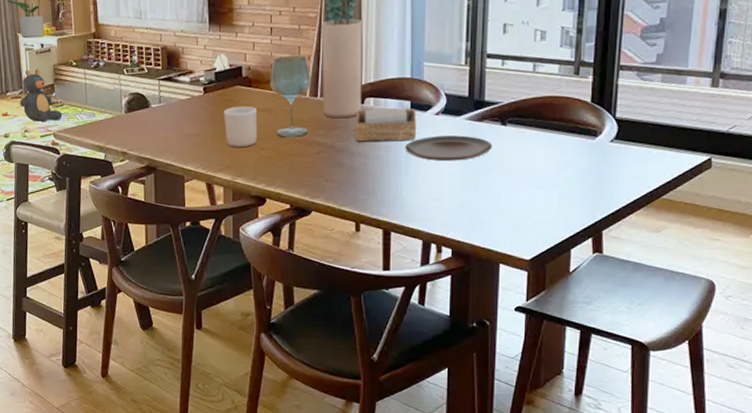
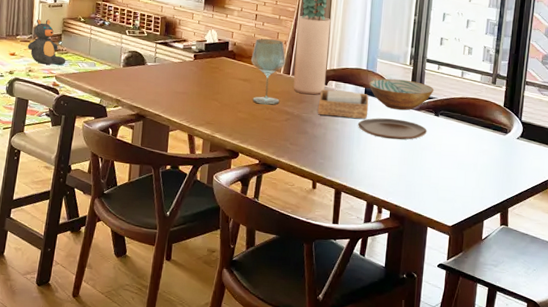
mug: present [223,105,258,147] -> none [209,73,239,108]
bowl: none [415,84,499,124] -> present [368,78,434,111]

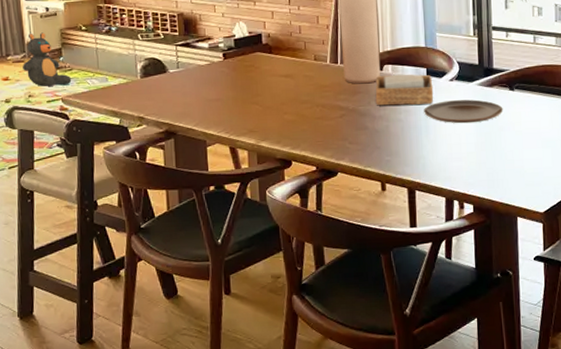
wine glass: present [251,38,286,105] -> none [290,24,332,102]
bowl: present [368,78,434,111] -> none [430,53,505,89]

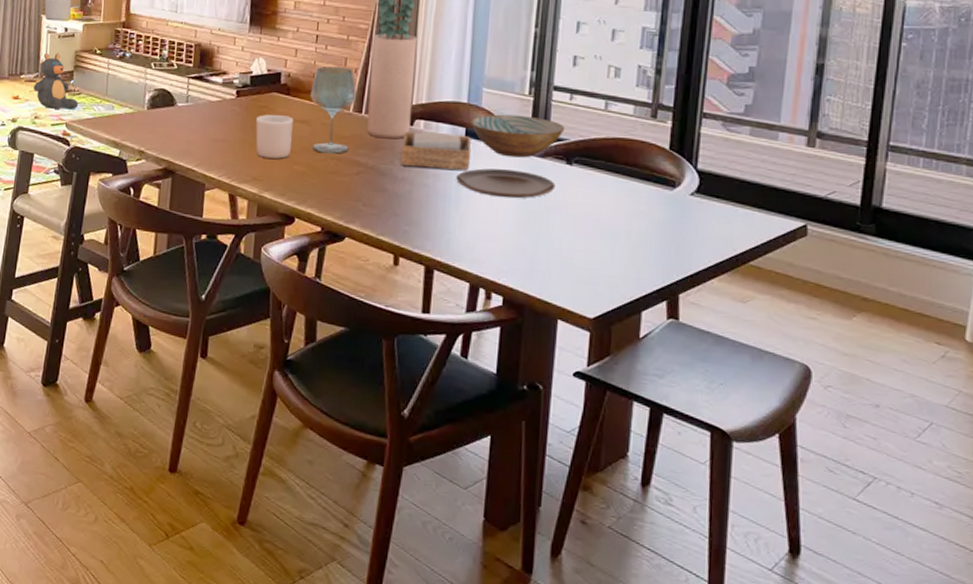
mug: none [244,71,281,111] -> present [255,114,294,159]
wine glass: none [290,24,332,102] -> present [310,66,357,154]
bowl: none [430,53,505,89] -> present [470,114,565,158]

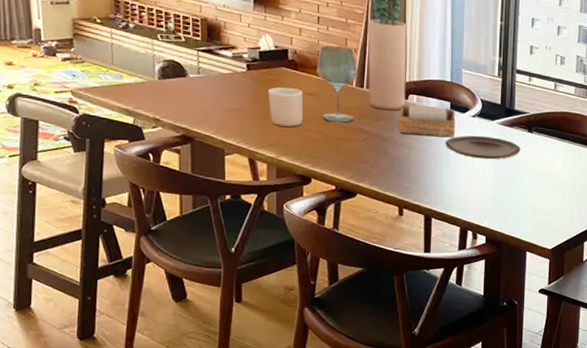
stuffed animal: present [33,52,79,109] -> none [29,18,83,77]
bowl: present [470,114,565,158] -> none [454,91,526,127]

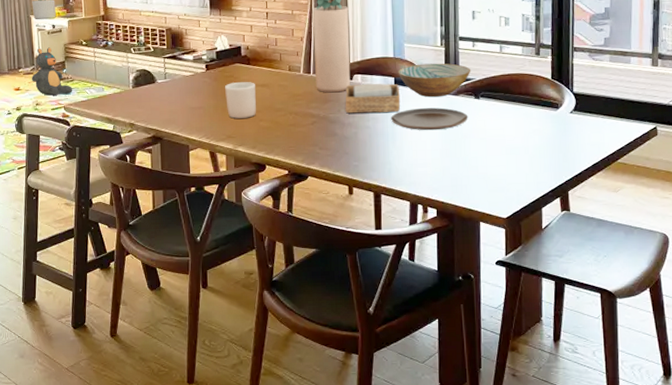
stuffed animal: none [29,18,83,77] -> present [32,47,73,96]
wine glass: present [316,45,358,123] -> none [267,37,305,110]
bowl: none [454,91,526,127] -> present [397,63,471,98]

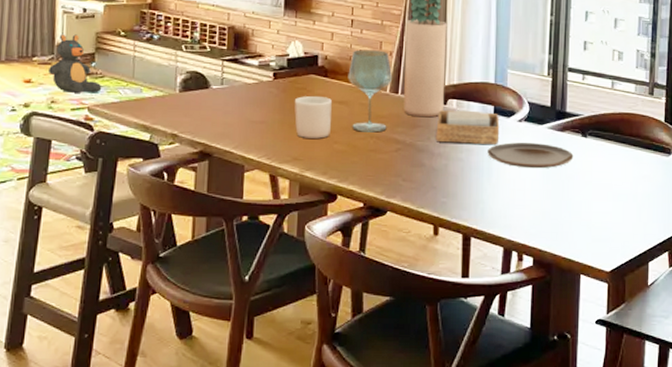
wine glass: none [267,37,305,110] -> present [348,49,393,133]
bowl: present [397,63,471,98] -> none [498,93,580,132]

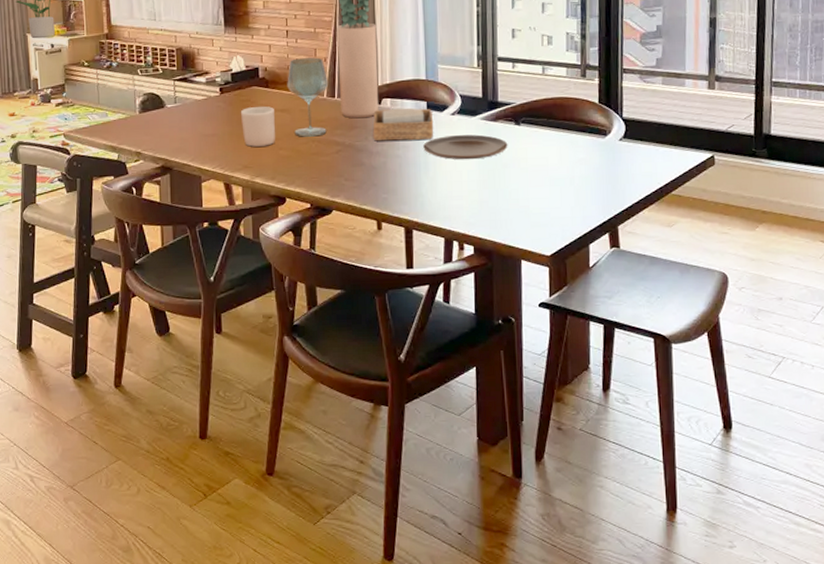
stuffed animal: present [49,34,102,93] -> none [28,68,74,122]

